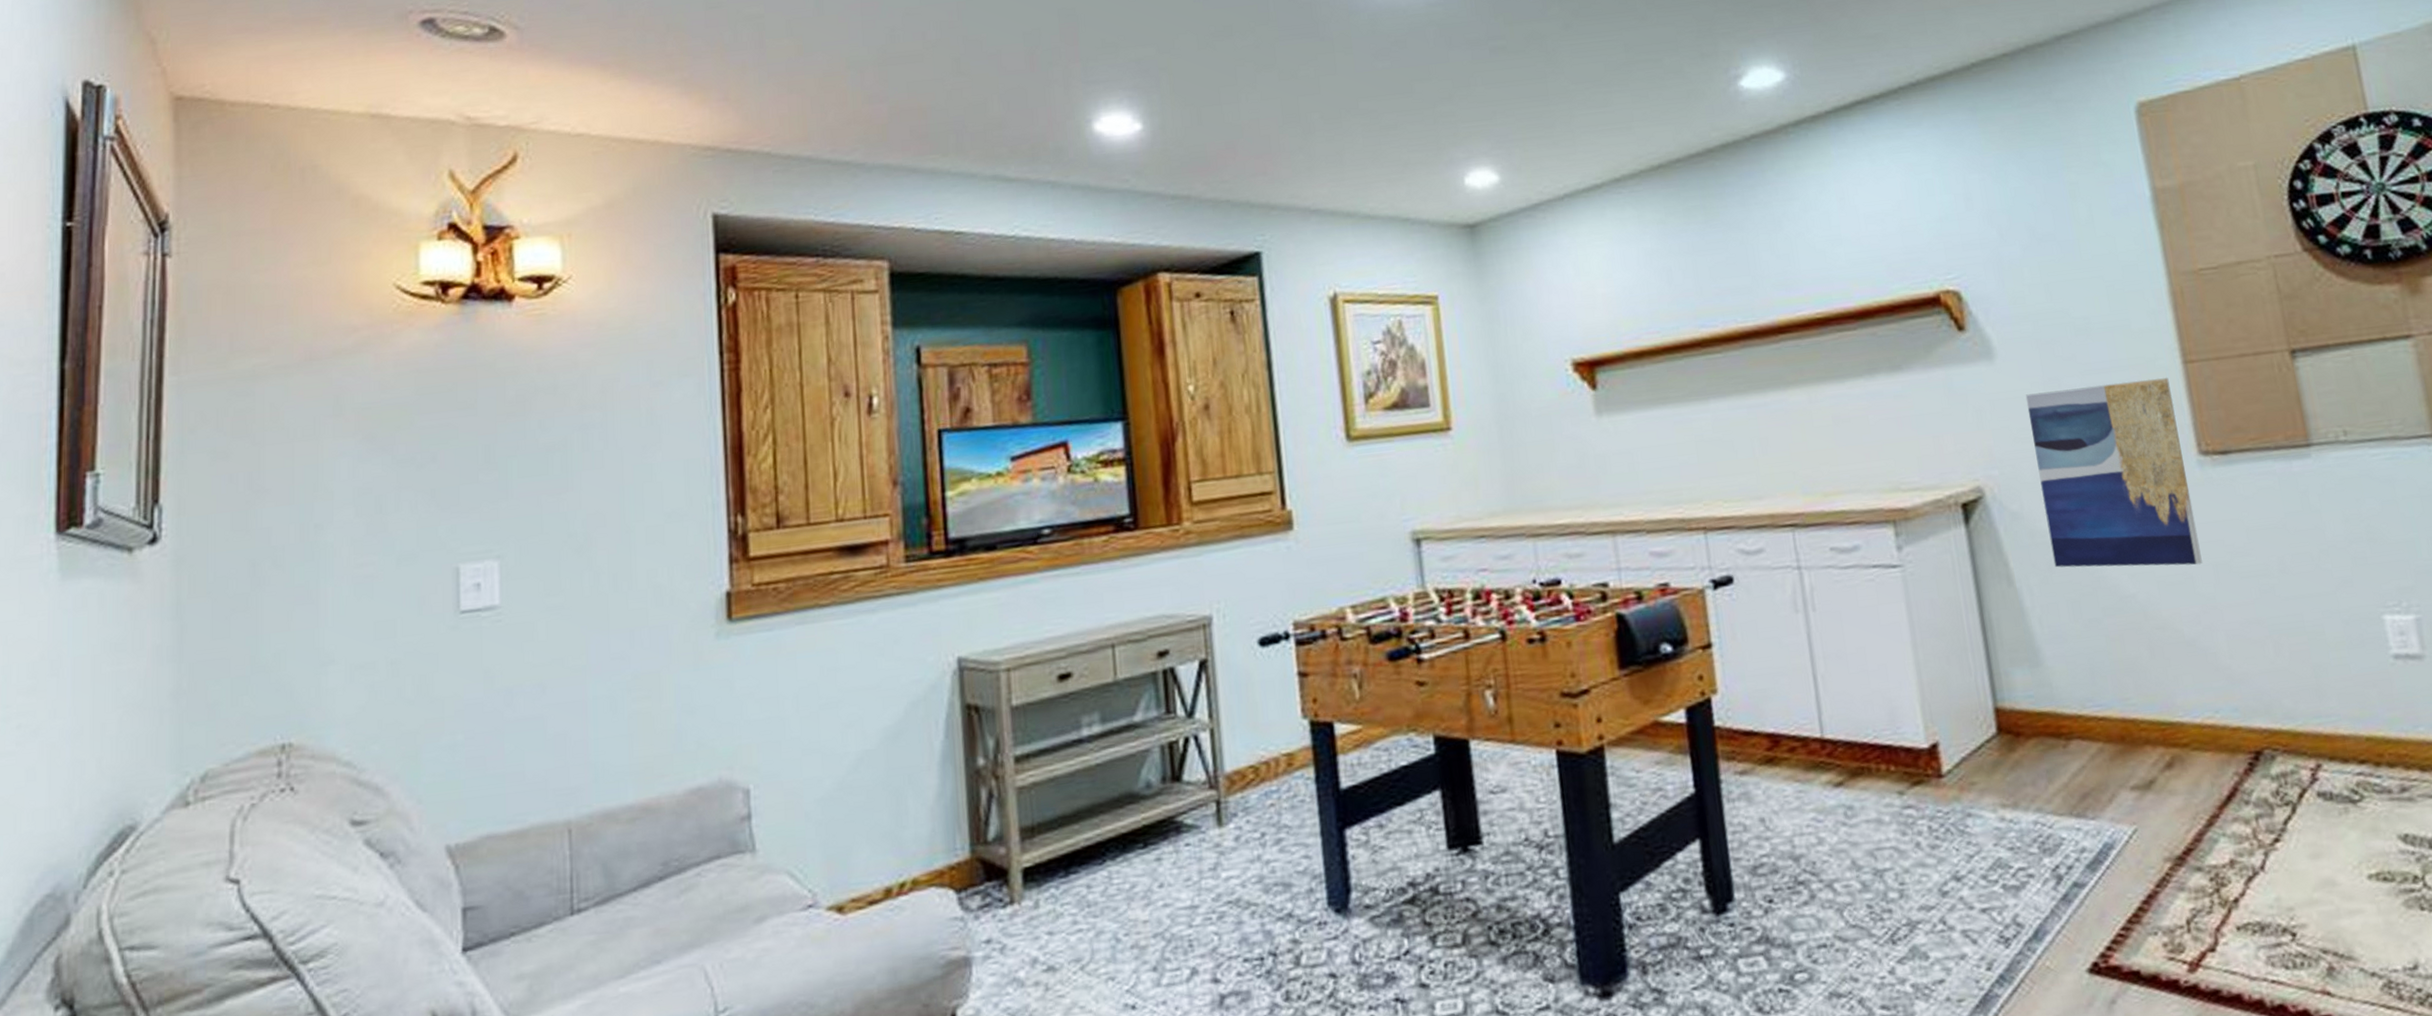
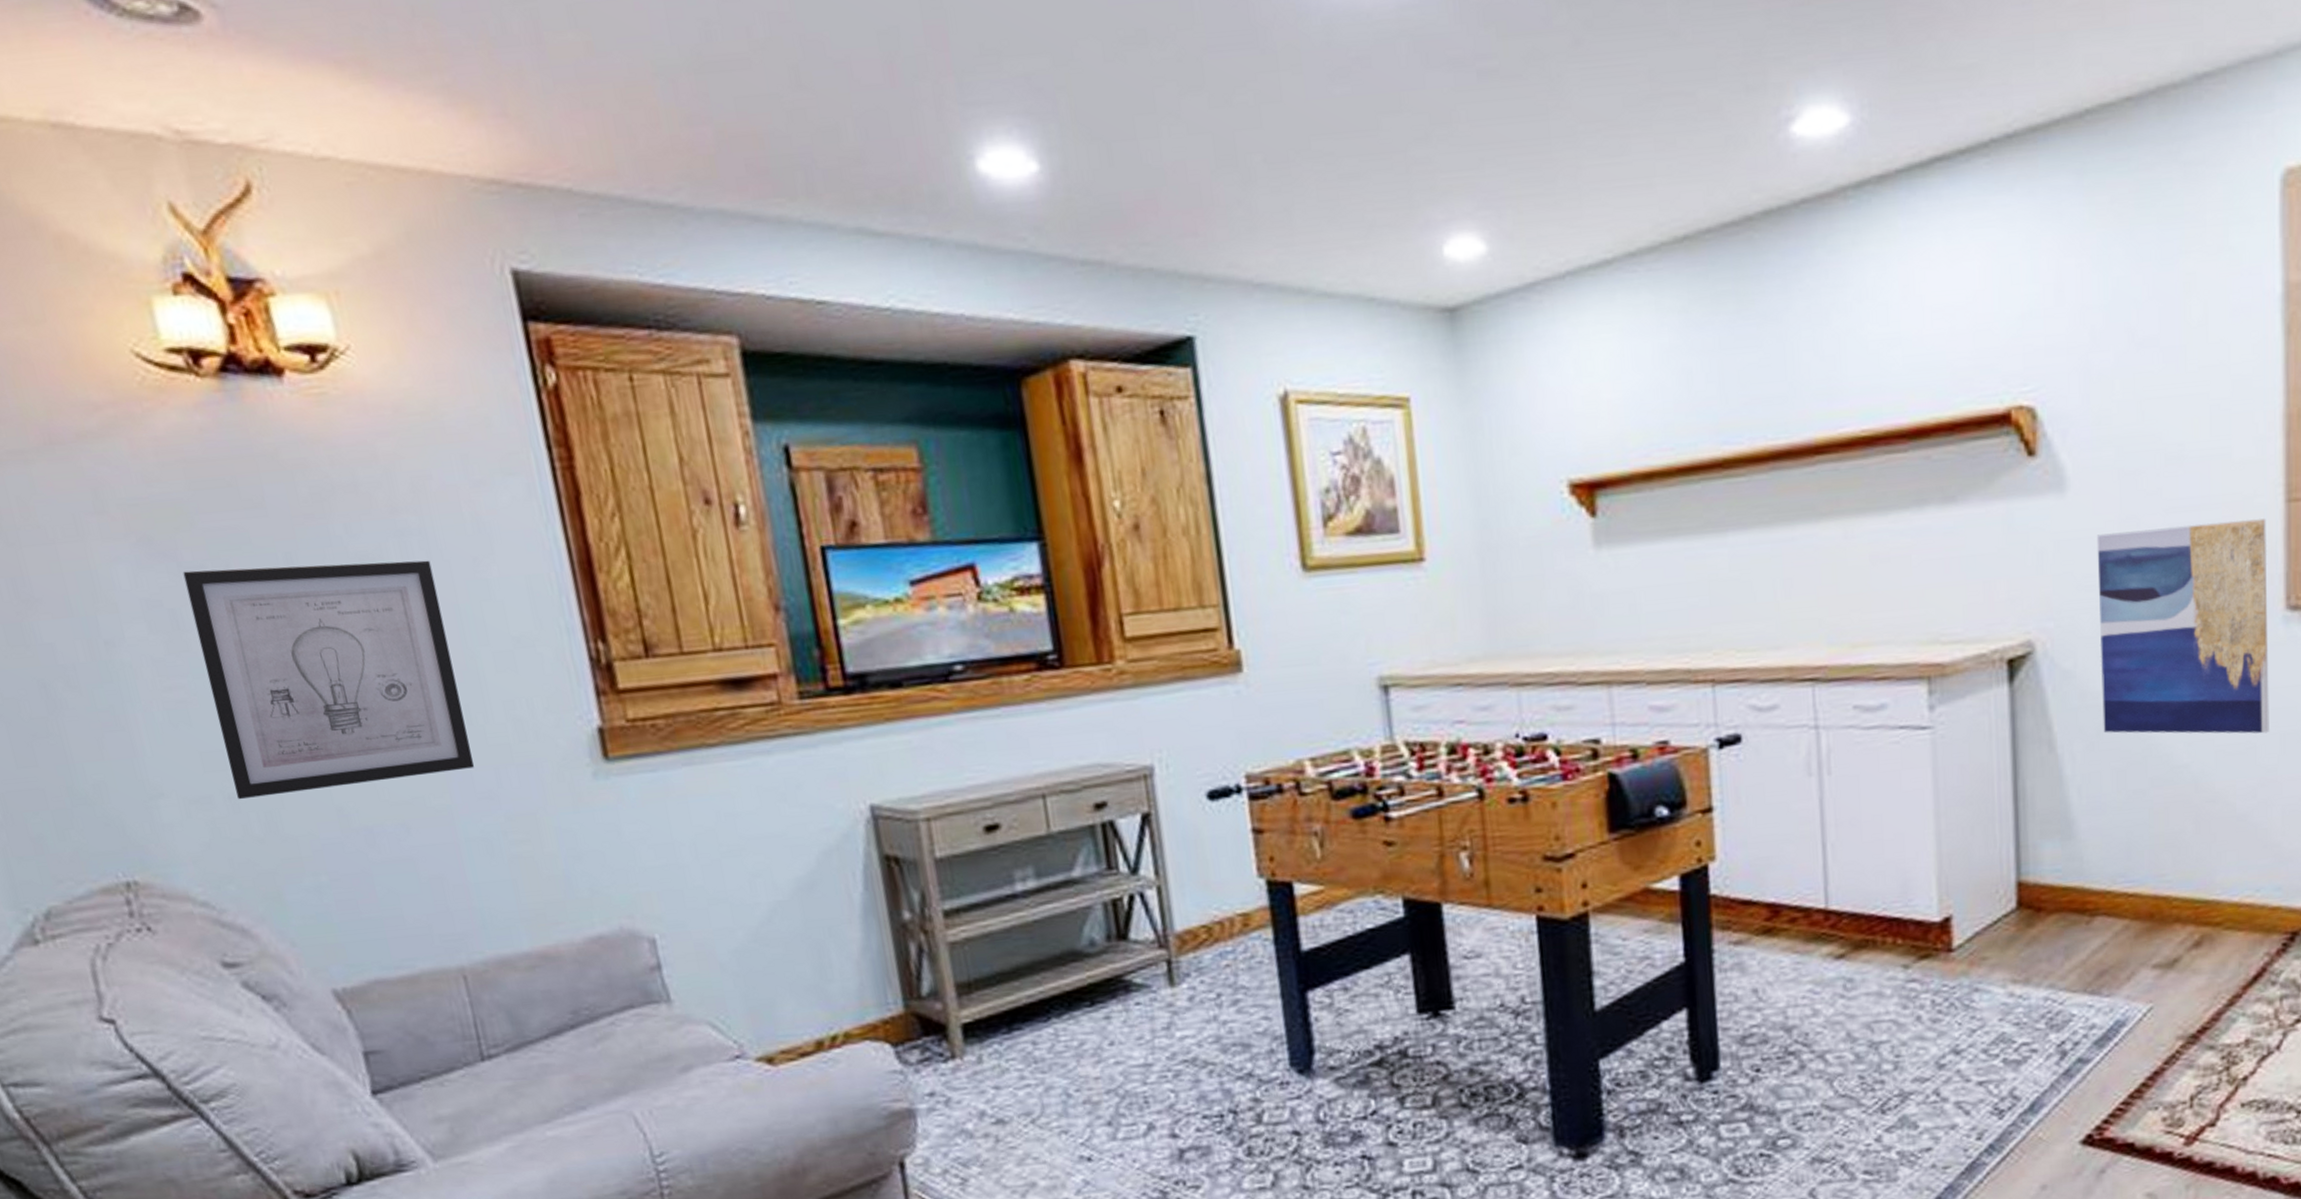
wall art: none [395,448,612,665] -> present [183,560,474,800]

